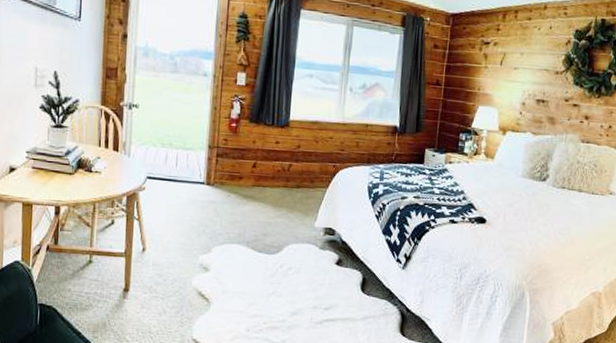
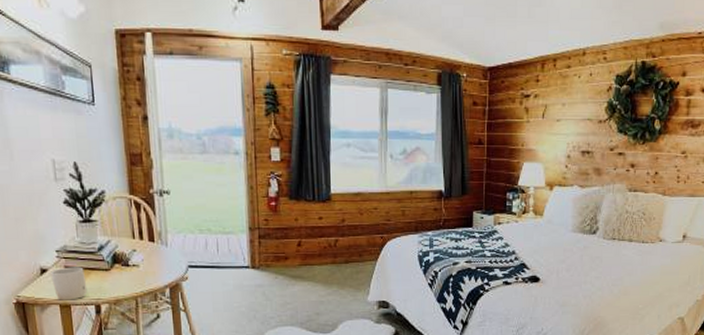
mug: none [18,167,51,200] -> present [50,267,88,300]

